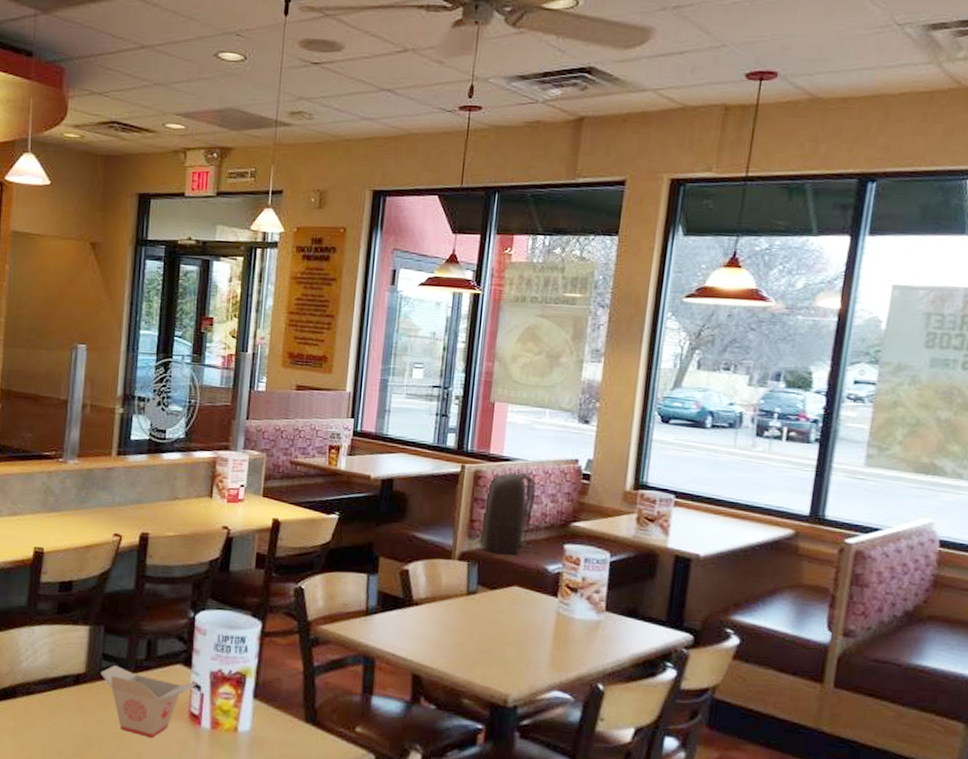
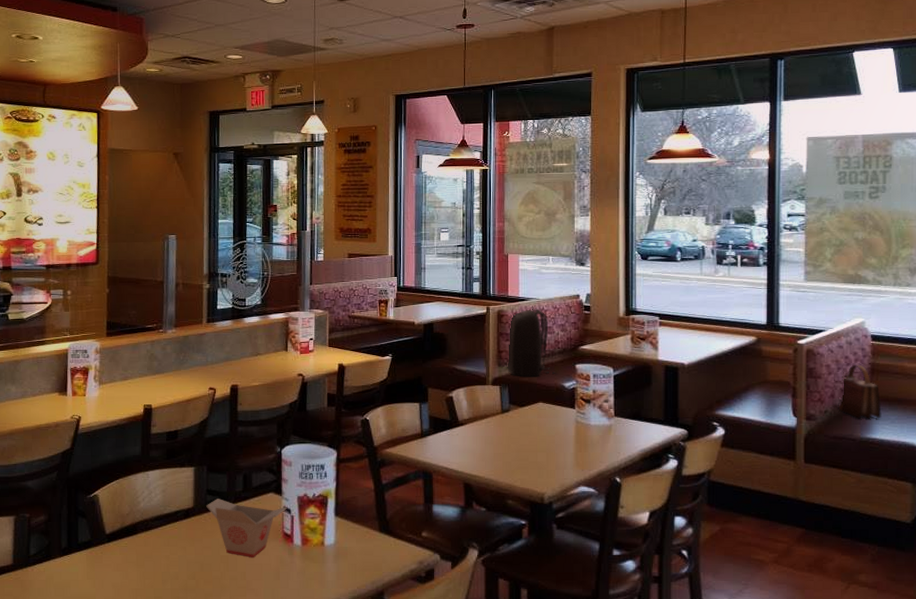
handbag: none [886,574,941,643] -> present [839,364,882,419]

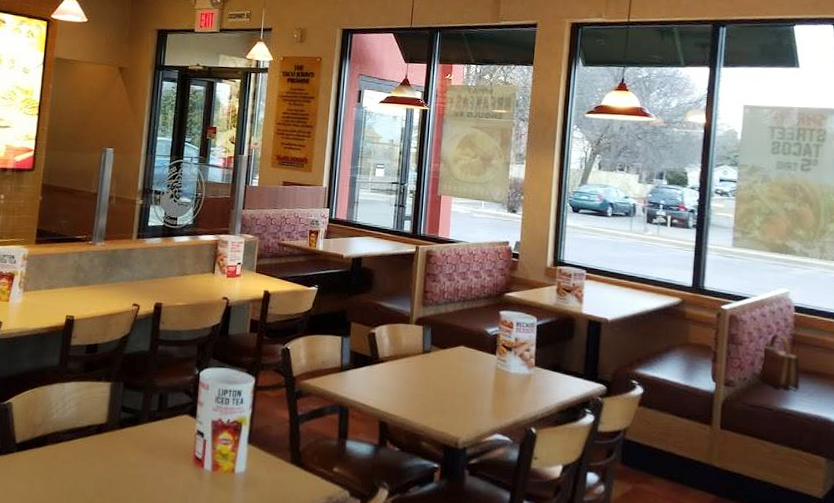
takeout container: present [206,499,288,557] -> none [119,416,201,479]
backpack: present [507,307,557,377] -> none [431,249,481,321]

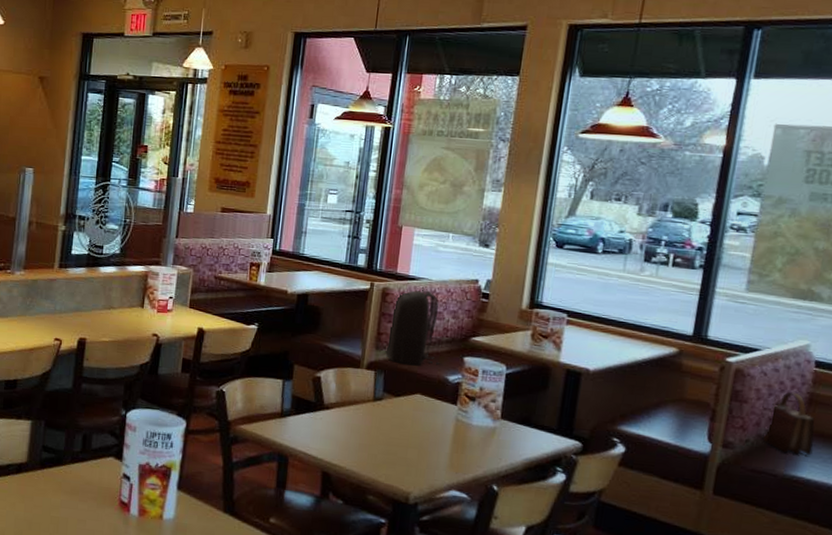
backpack: none [431,249,481,321] -> present [385,287,441,366]

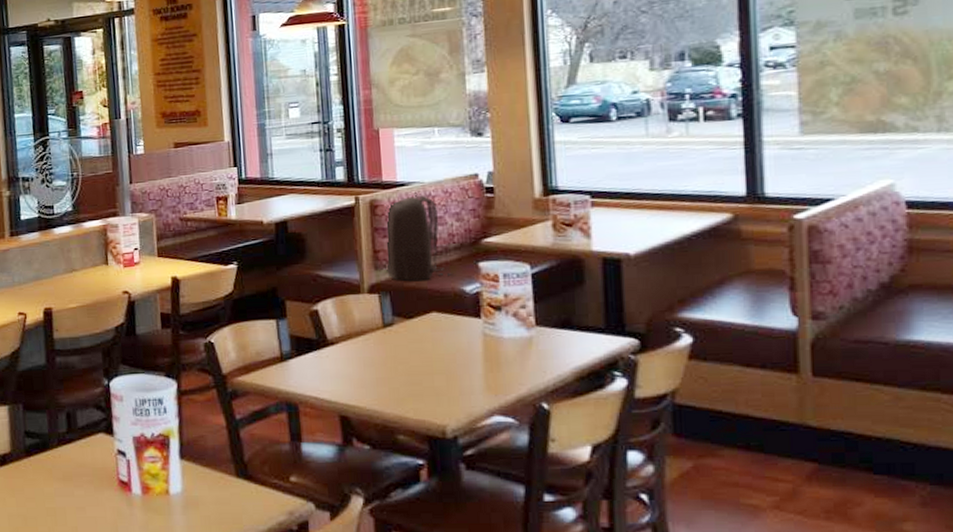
handbag: present [763,392,815,456] -> none [861,241,927,316]

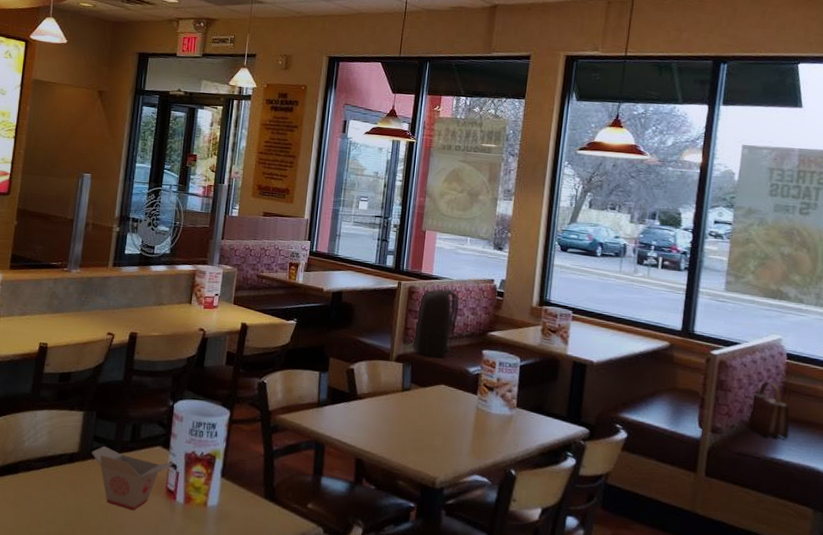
takeout container: none [25,442,122,509] -> present [91,446,174,510]
handbag: none [861,241,927,316] -> present [746,381,790,440]

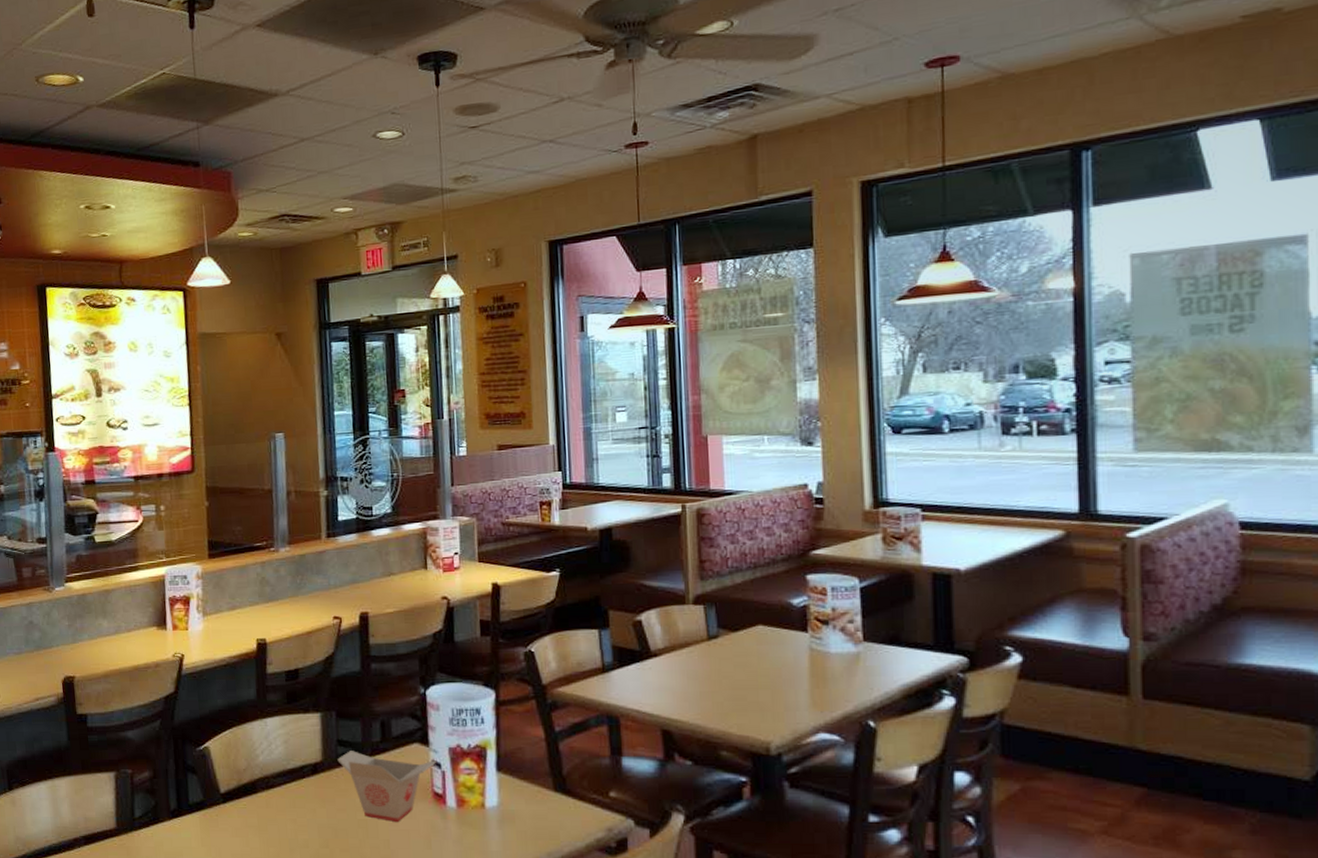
backpack: present [412,286,462,359] -> none [712,502,781,594]
handbag: present [746,381,790,440] -> none [1193,563,1259,638]

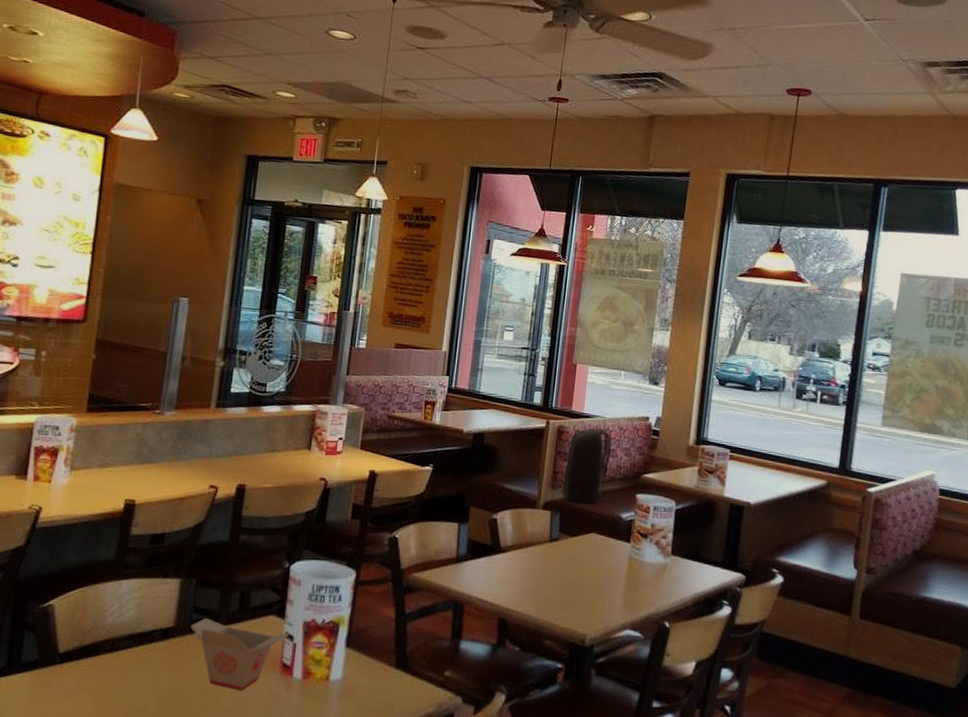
backpack: none [712,502,781,594] -> present [561,425,615,505]

